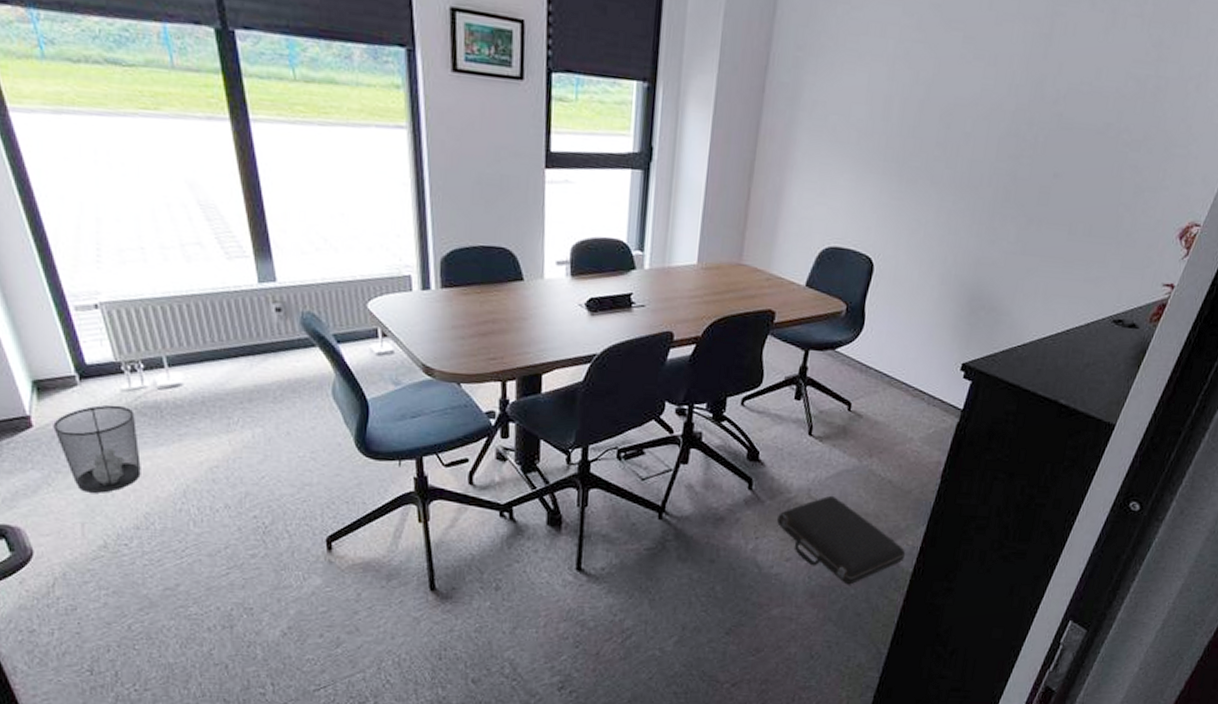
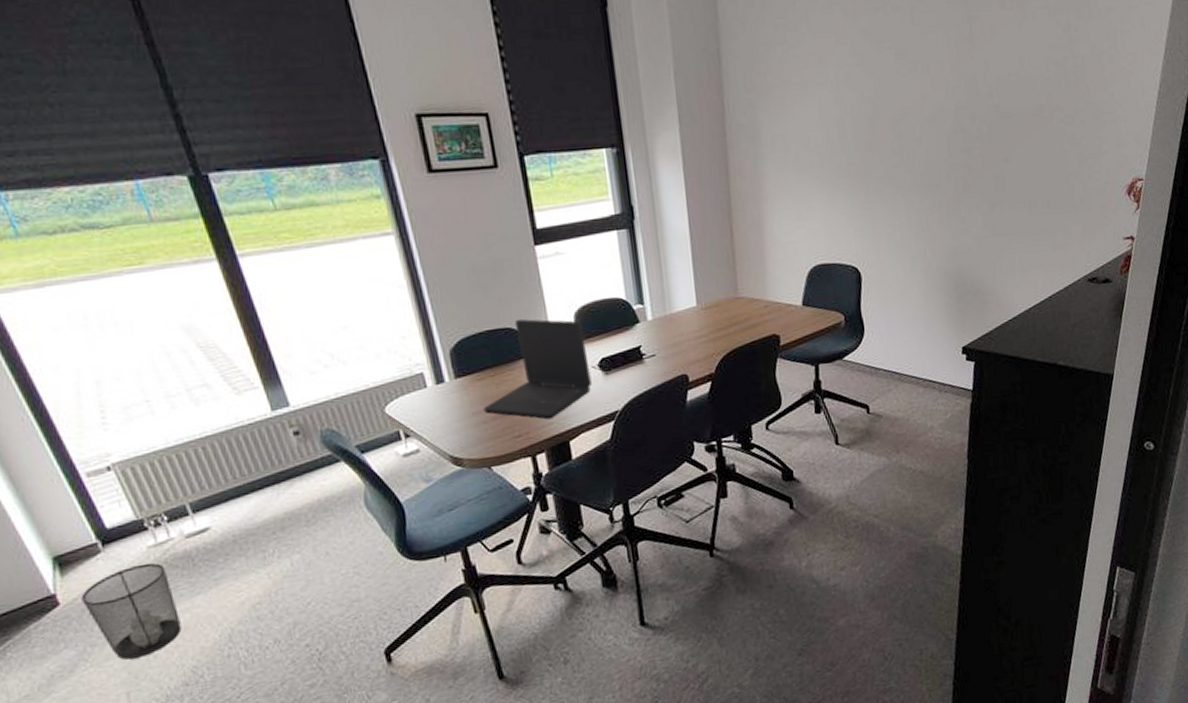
laptop: none [463,240,578,349] -> present [483,318,592,420]
briefcase: present [777,495,906,585] -> none [824,497,952,580]

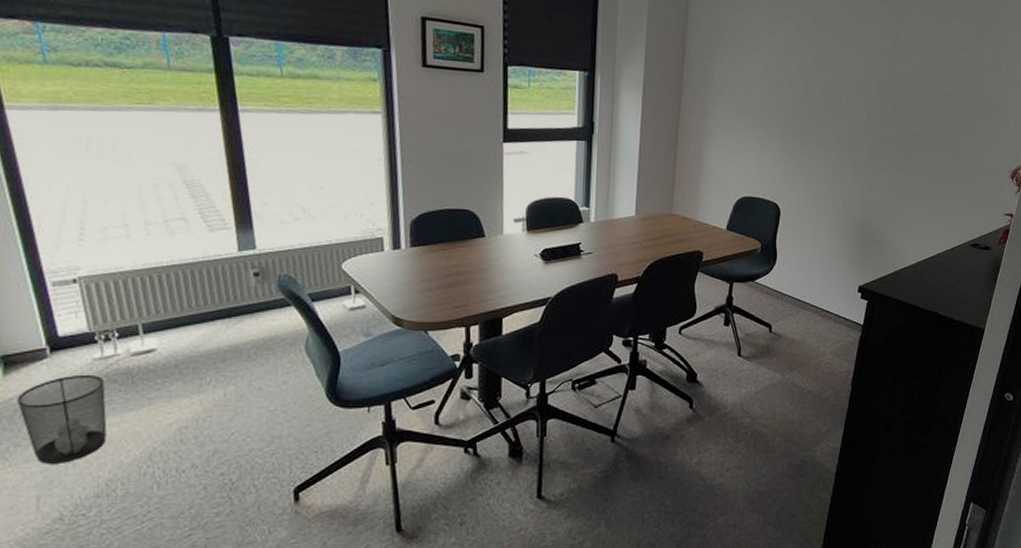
laptop: present [483,318,592,420] -> none [431,203,533,296]

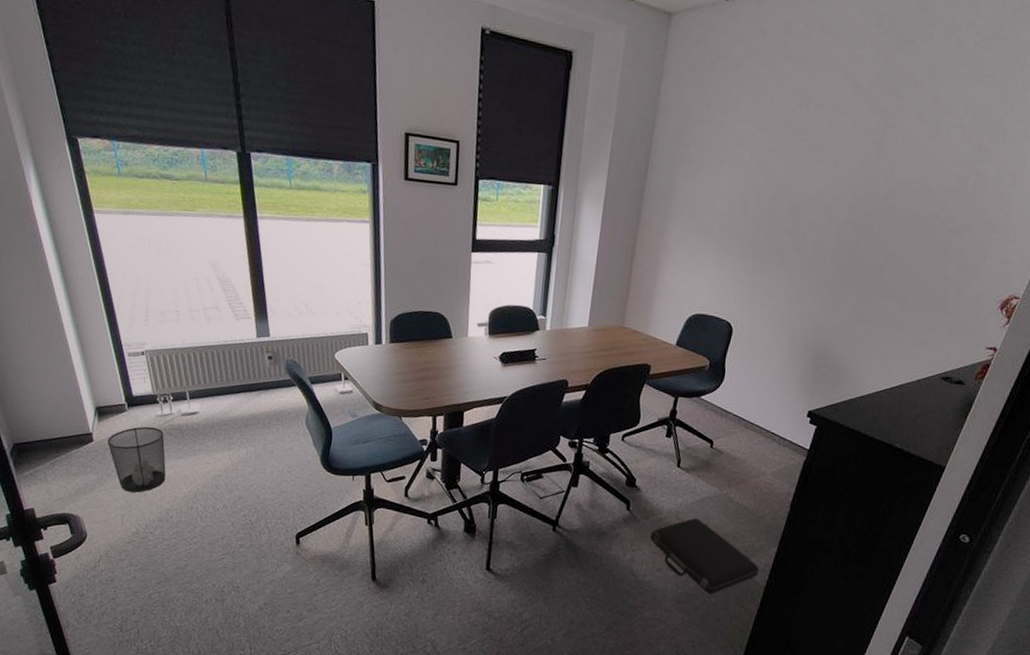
briefcase: none [717,408,829,489] -> present [650,517,760,594]

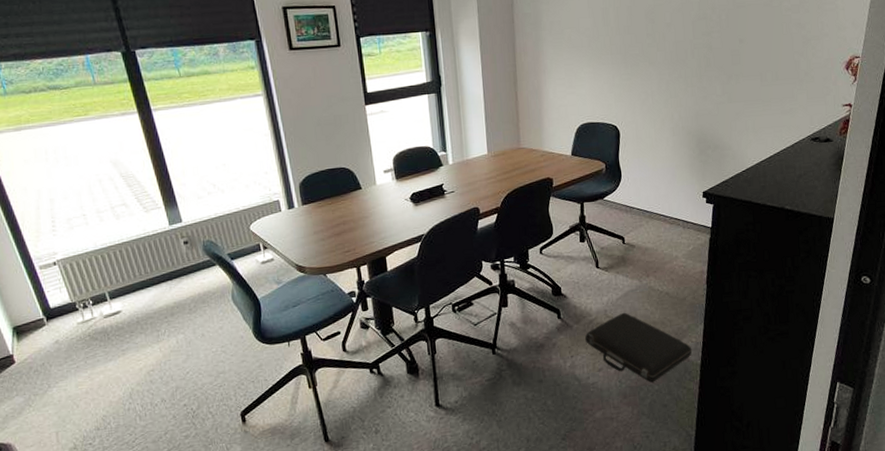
waste bin: present [107,426,166,493] -> none [30,335,97,407]

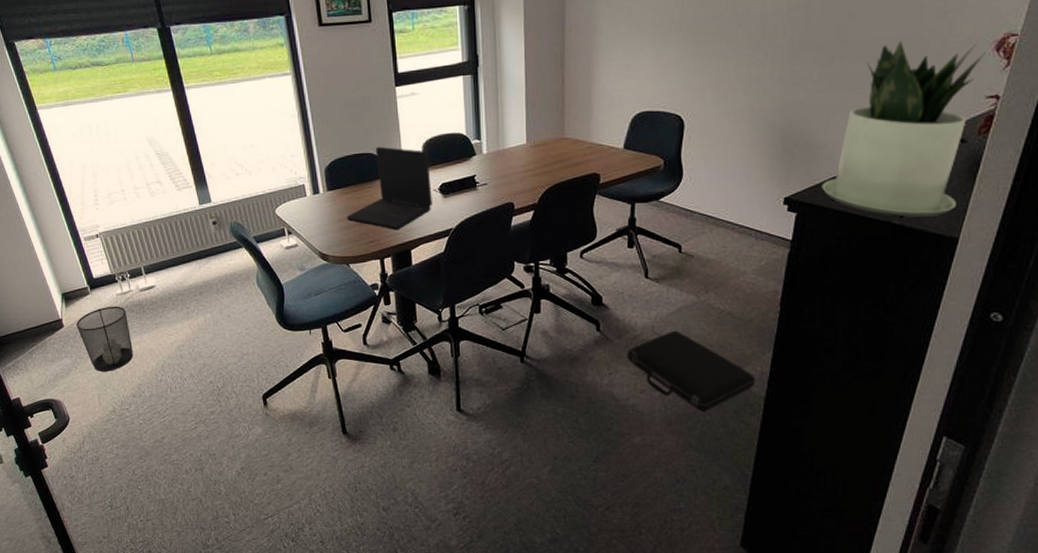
waste bin: none [30,335,97,407] -> present [76,306,133,371]
laptop: none [322,161,404,239] -> present [346,146,432,230]
planter: none [730,62,839,204] -> present [822,41,986,217]

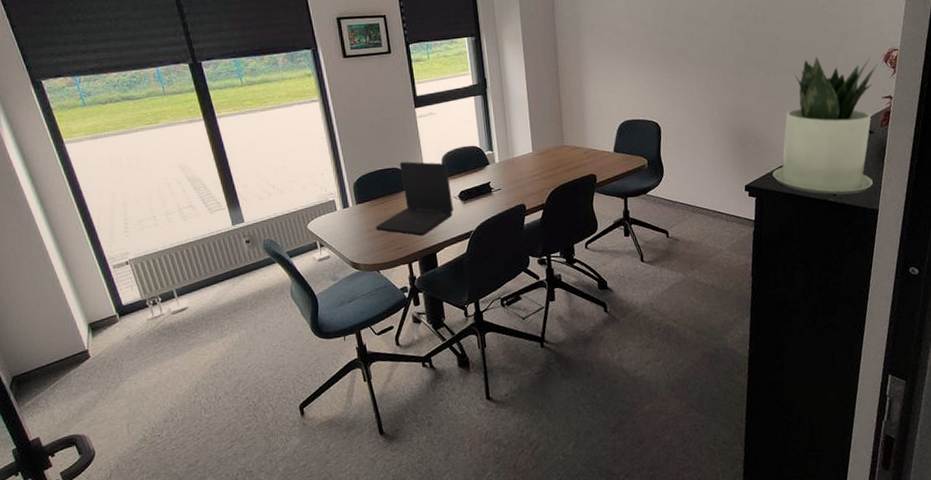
waste bin: present [76,306,133,371] -> none [104,331,165,400]
briefcase: present [627,330,756,412] -> none [632,305,740,376]

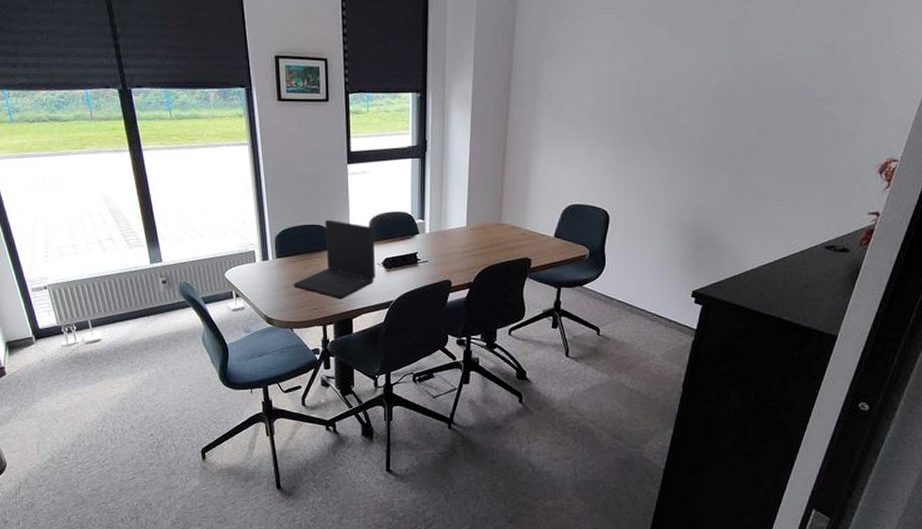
planter: present [772,57,878,195] -> none [725,158,871,316]

